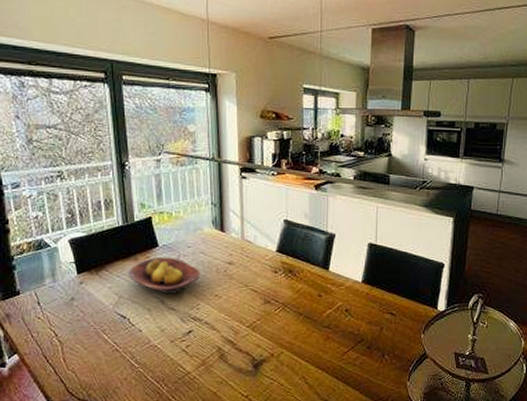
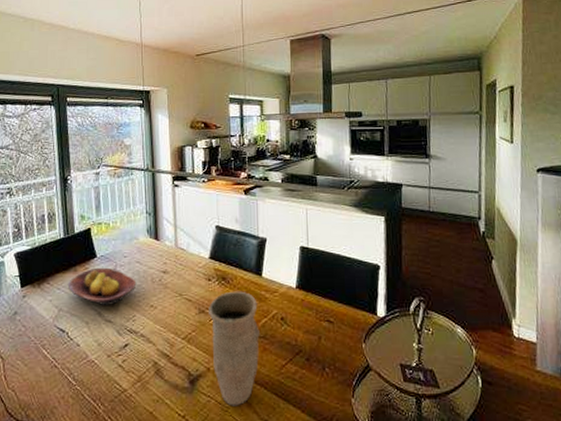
vase: none [274,283,324,388] -> present [209,291,260,406]

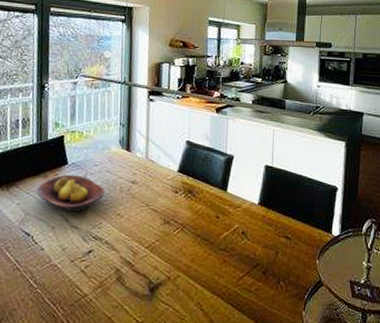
vase: present [209,291,260,406] -> none [173,204,221,315]

